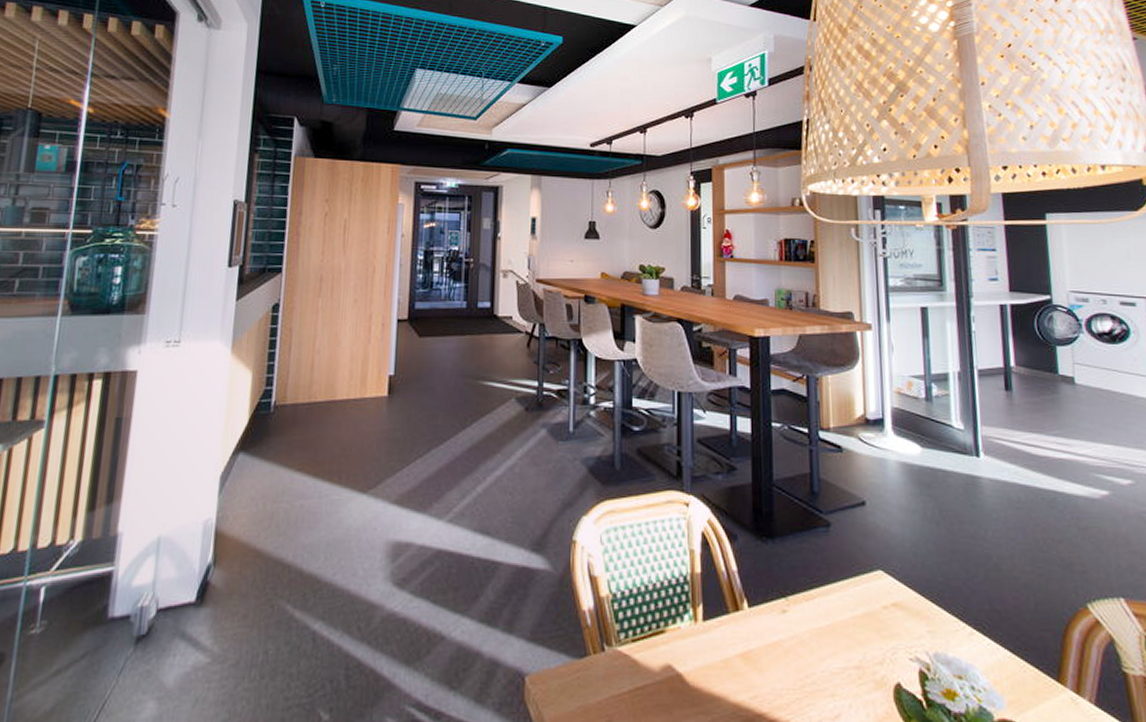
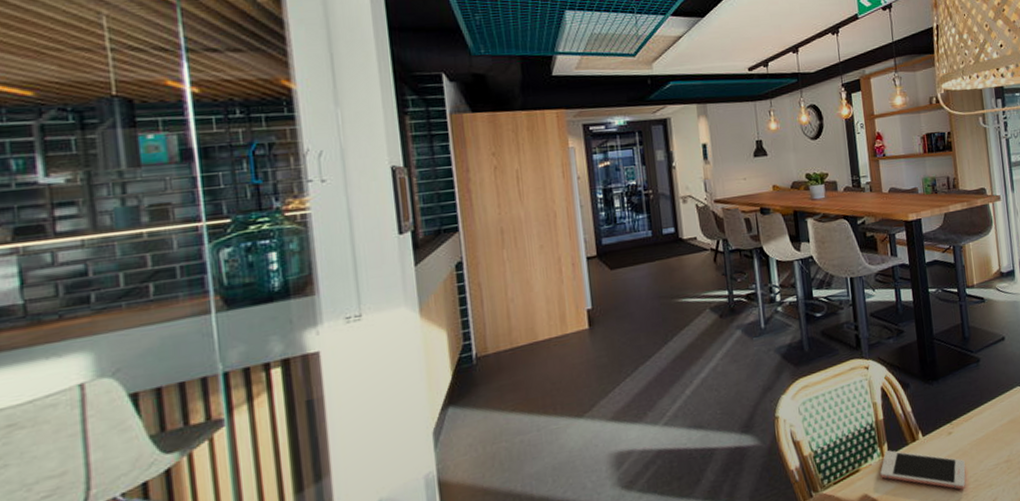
cell phone: none [691,613,801,690] -> present [880,450,966,490]

